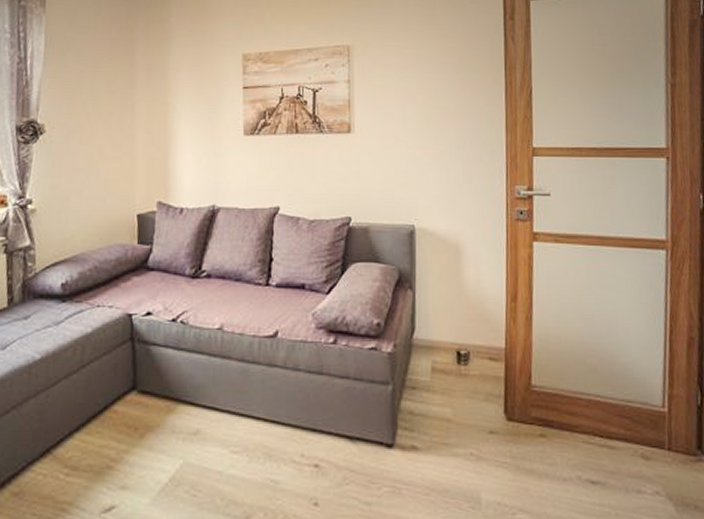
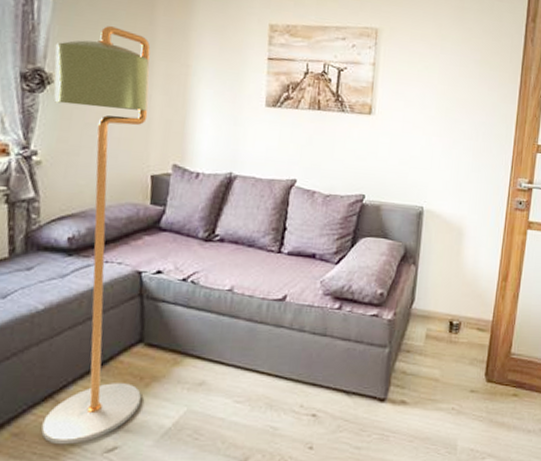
floor lamp: none [40,74,137,505] -> present [41,26,151,445]

